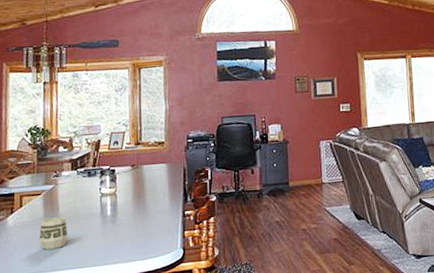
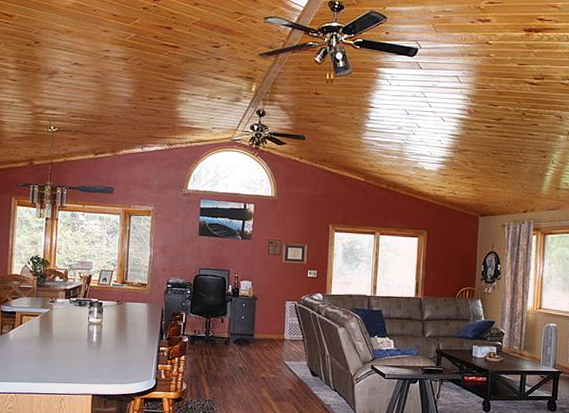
cup: present [38,216,68,250] -> none [34,337,59,364]

